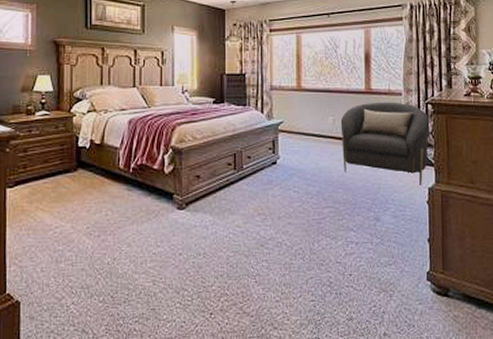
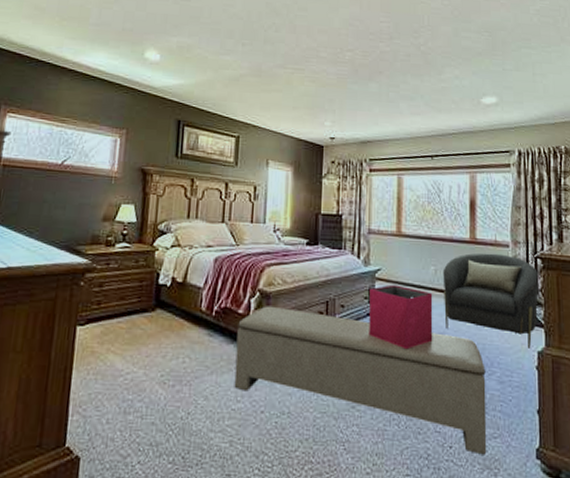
bench: none [154,161,383,280] -> present [234,306,487,455]
storage bin: none [274,135,333,193] -> present [369,284,433,350]

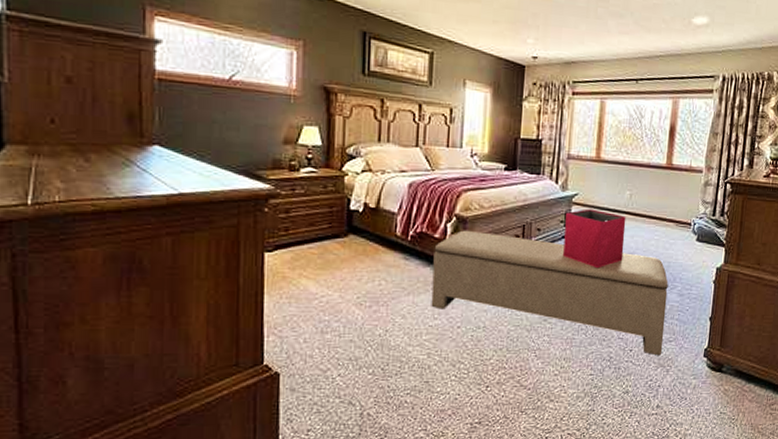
armchair: present [443,253,539,349] -> none [635,178,726,265]

